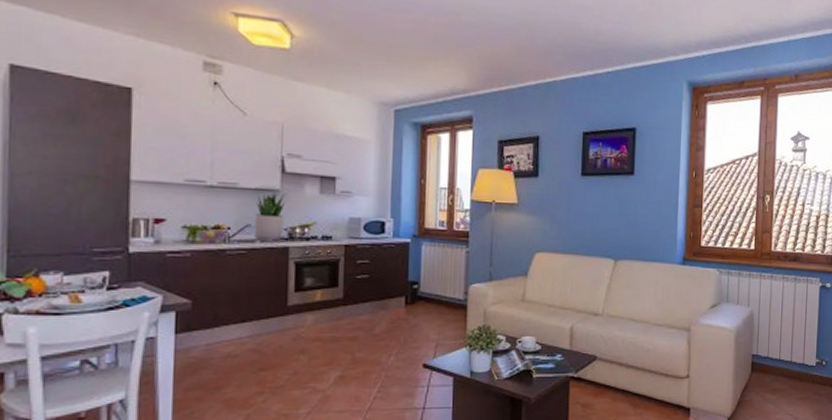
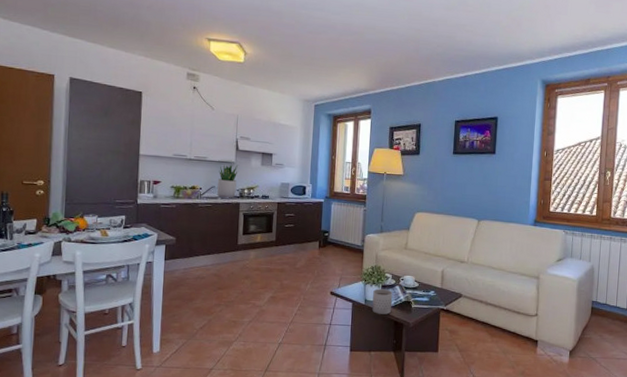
mug: none [480,356,508,390] -> present [372,288,393,315]

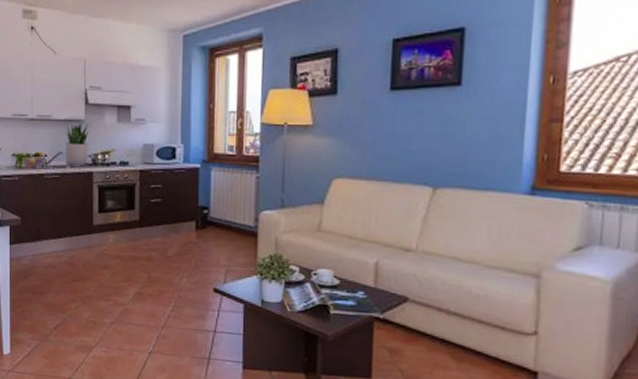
mug: present [372,288,393,315] -> none [272,286,302,322]

